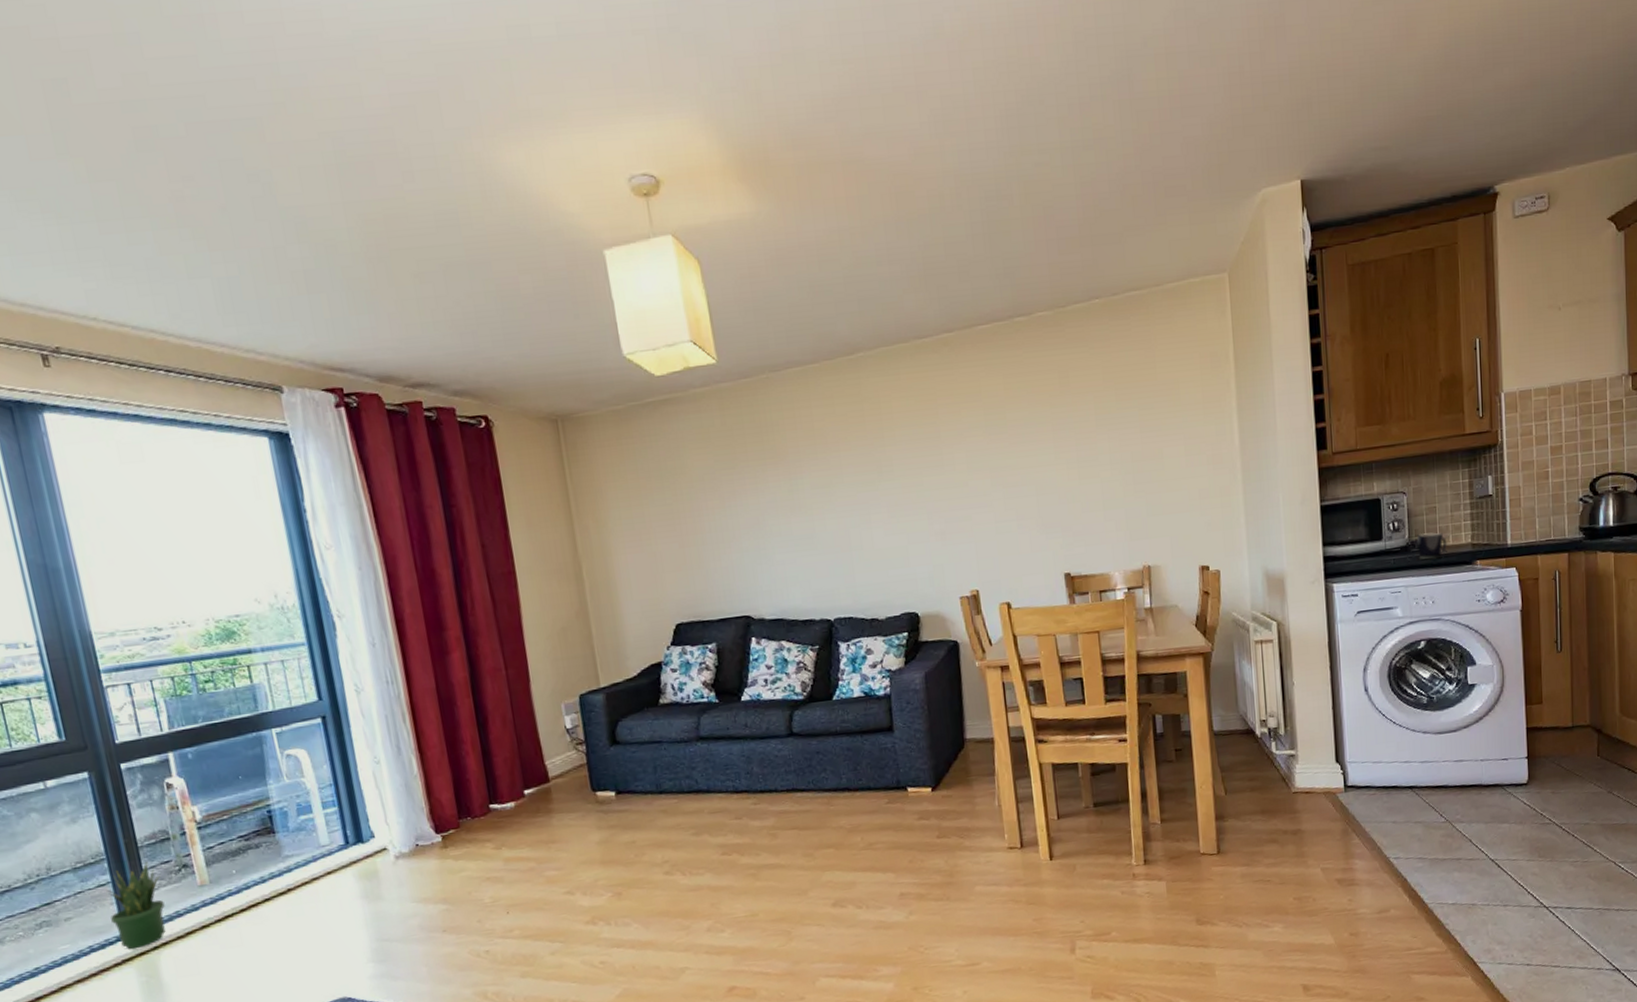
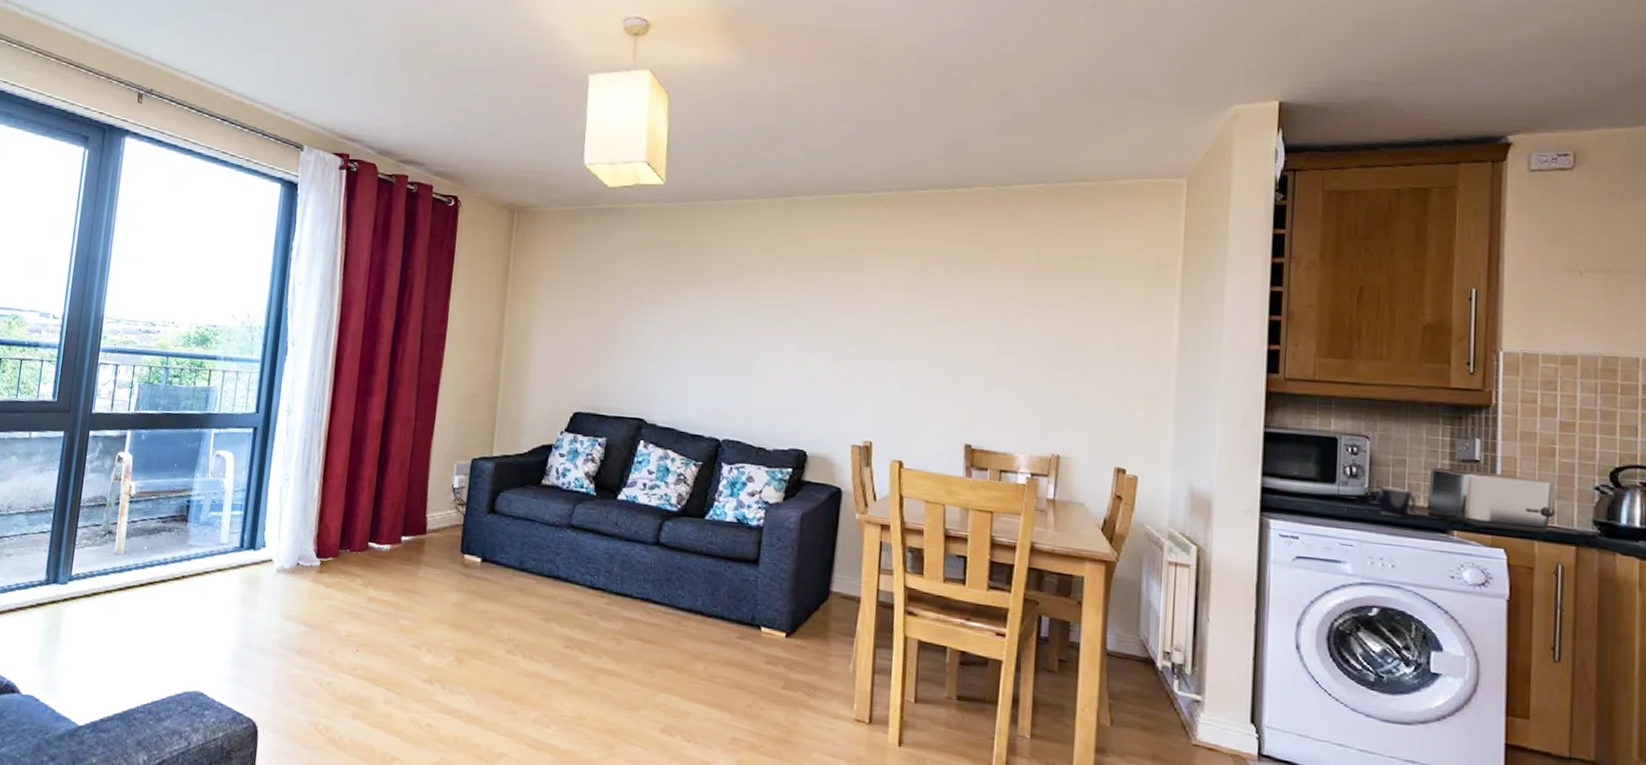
planter: present [106,861,166,949] -> none [40,520,90,596]
toaster: none [1455,500,1551,554] -> present [1426,467,1555,535]

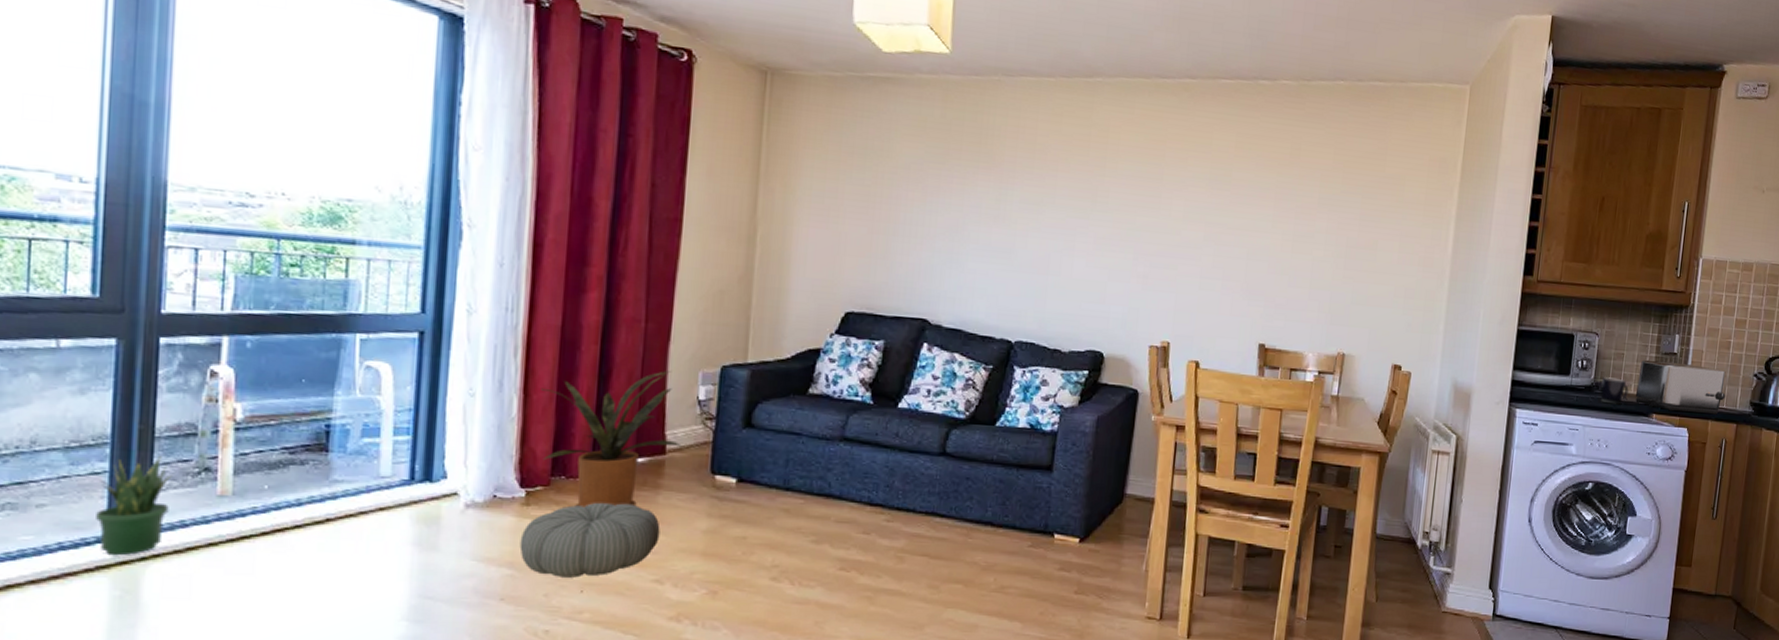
planter: none [40,520,90,596] -> present [96,455,175,555]
pouf: none [313,573,420,638] -> present [519,502,660,578]
house plant: none [334,462,439,579] -> present [541,371,682,508]

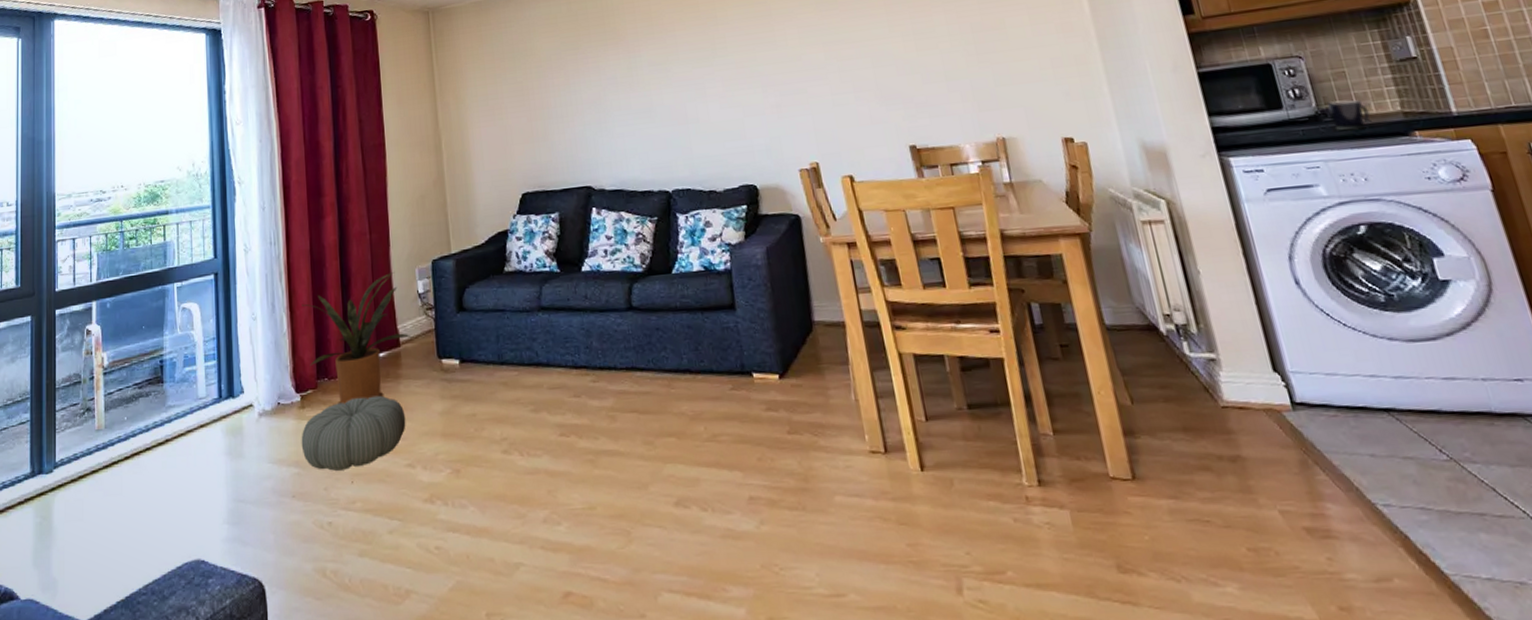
planter: present [96,455,175,555] -> none [24,402,69,488]
toaster: present [1635,359,1726,415] -> none [1371,62,1510,124]

